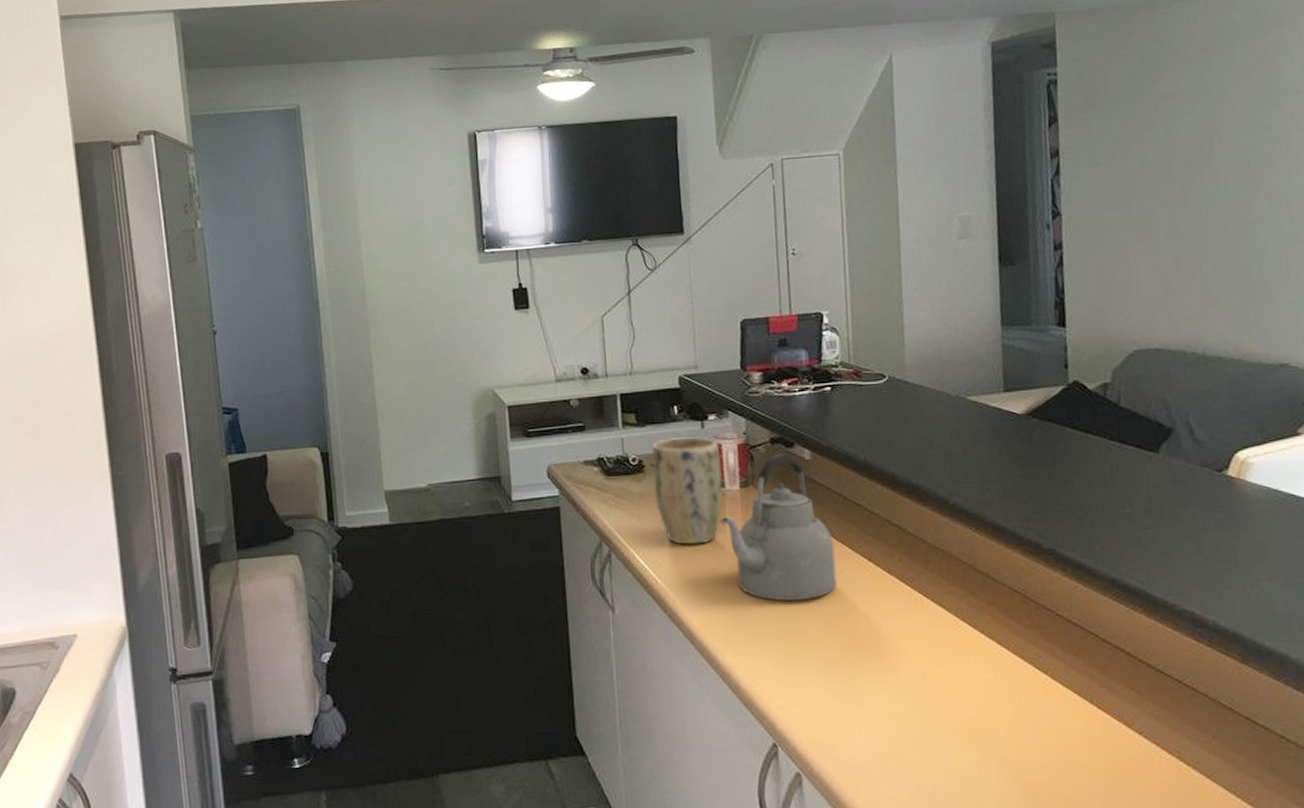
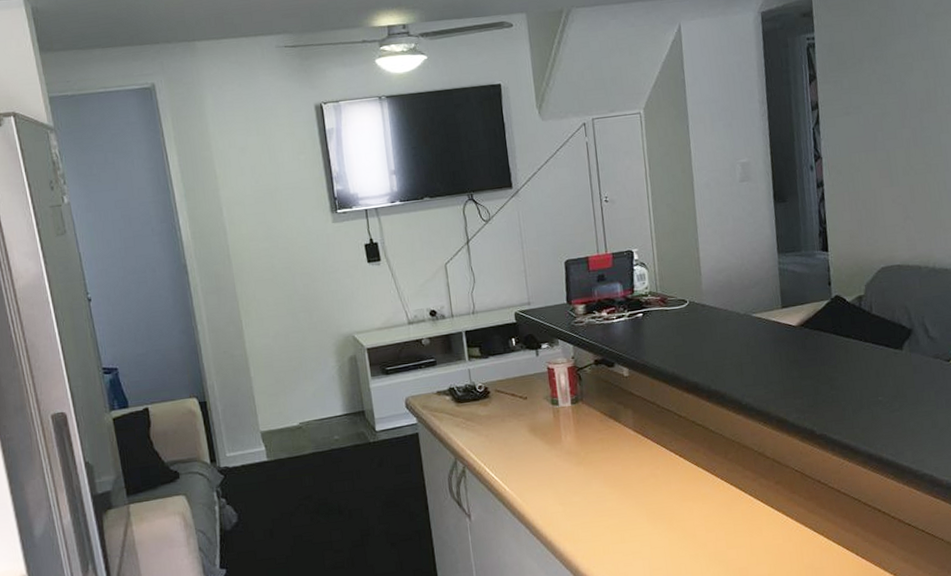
plant pot: present [651,436,723,545] -> none [495,363,558,457]
kettle: present [718,454,837,601] -> none [554,372,655,497]

